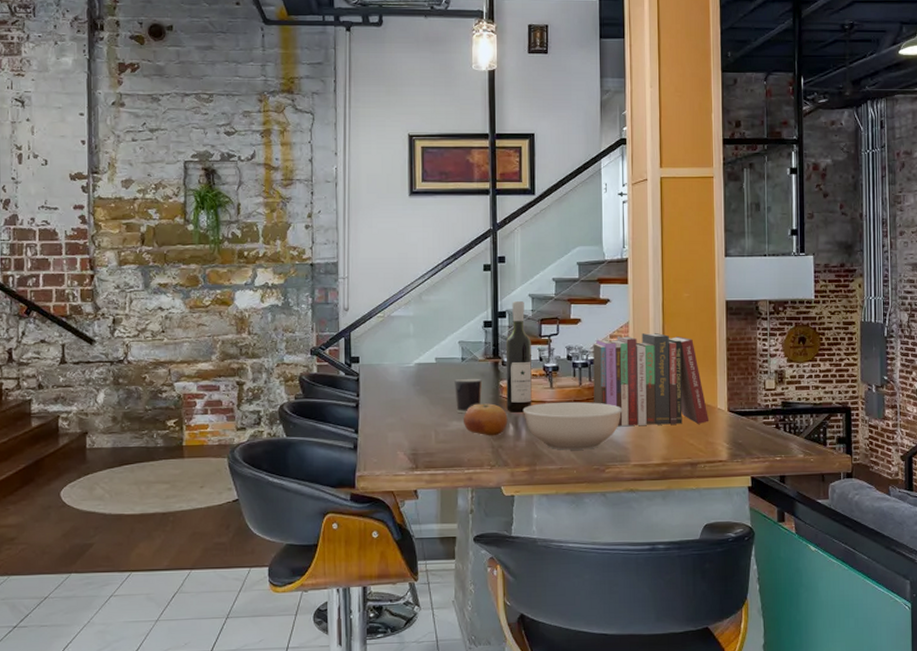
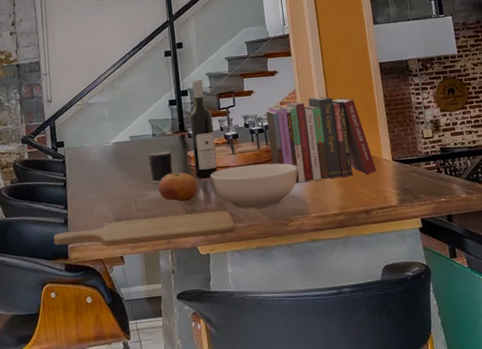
chopping board: none [340,449,545,479] -> present [54,210,235,247]

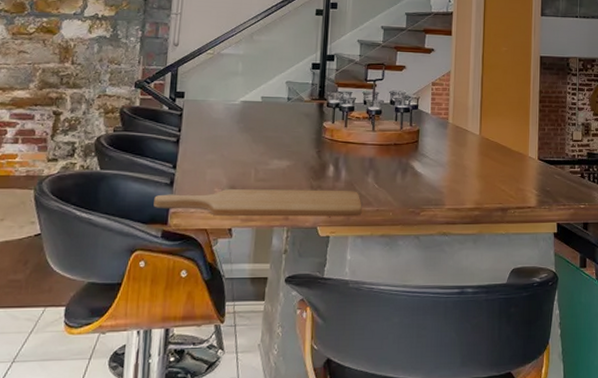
mug: present [148,151,173,184] -> none [278,118,307,153]
fruit: present [158,172,198,202] -> none [284,143,329,176]
bottle: present [189,80,218,179] -> none [328,46,357,154]
bowl: present [210,163,299,209] -> none [344,144,440,192]
books: present [266,96,377,183] -> none [413,82,521,171]

